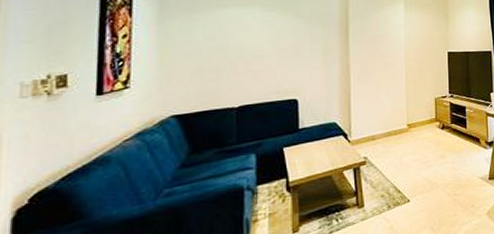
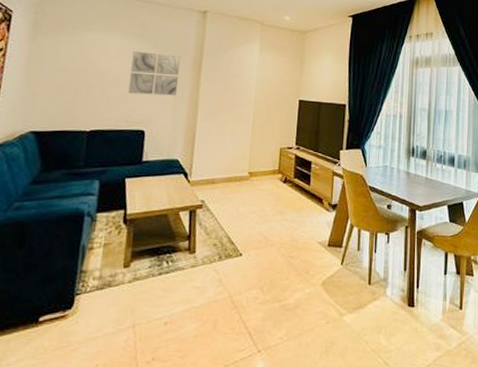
wall art: none [275,22,327,65] -> present [128,51,180,96]

